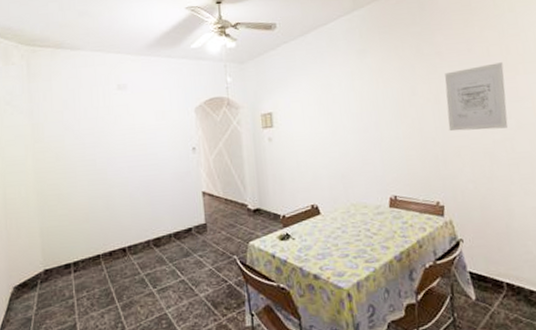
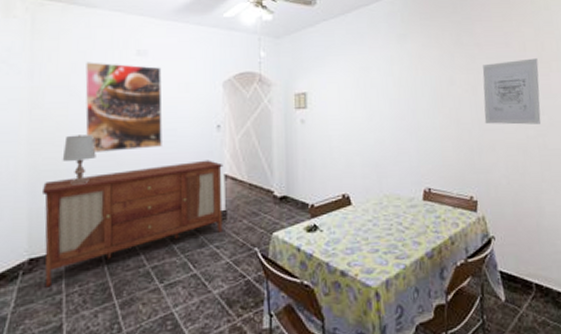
sideboard: none [49,179,204,294] -> present [41,160,223,288]
lamp: none [63,162,91,207] -> present [62,134,96,185]
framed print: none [75,98,146,177] -> present [85,62,163,152]

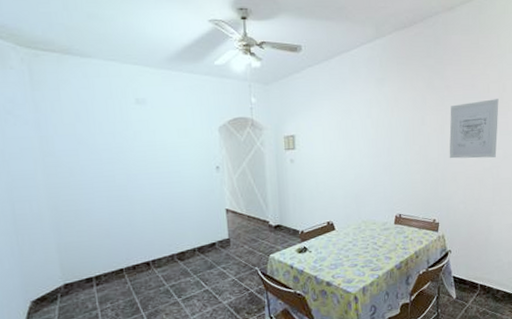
sideboard: present [41,160,223,288] -> none [65,197,228,306]
lamp: present [62,134,96,185] -> none [79,178,111,223]
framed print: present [85,62,163,152] -> none [88,111,169,194]

